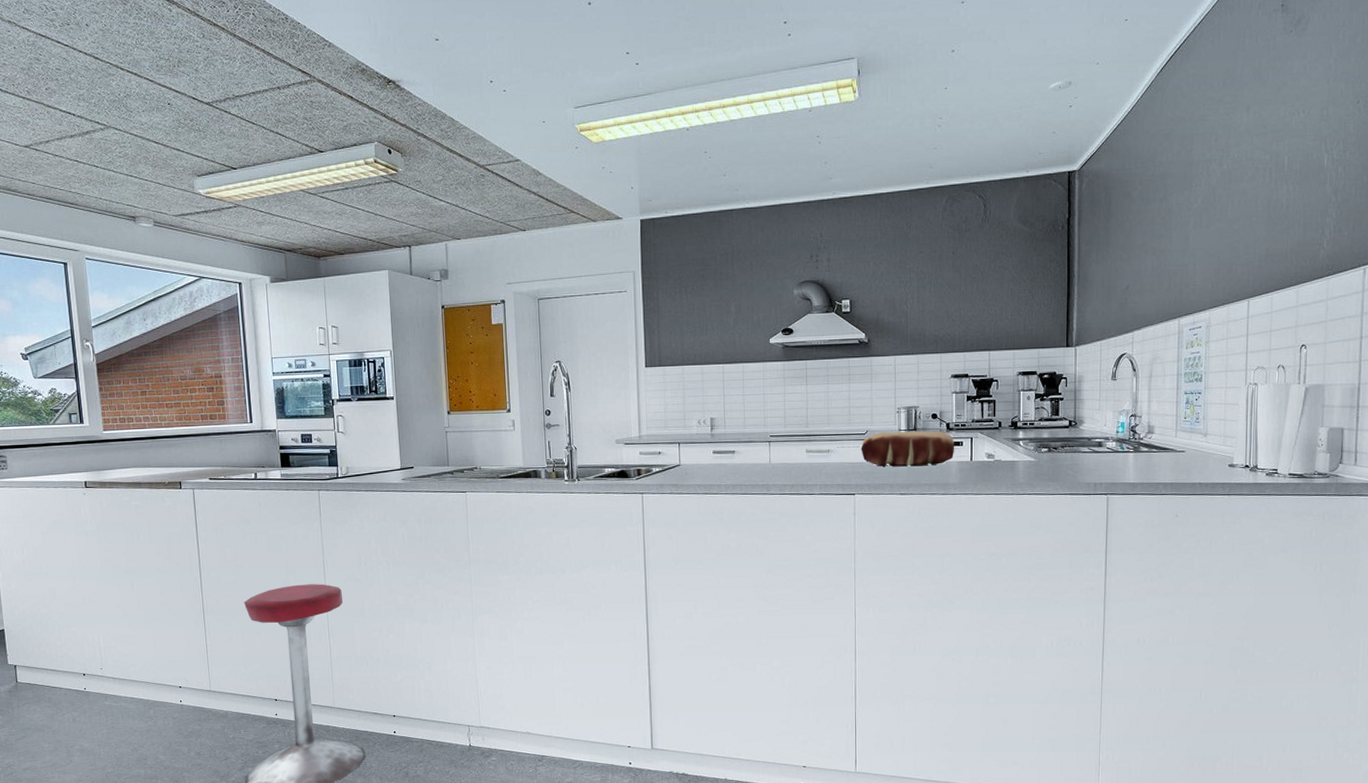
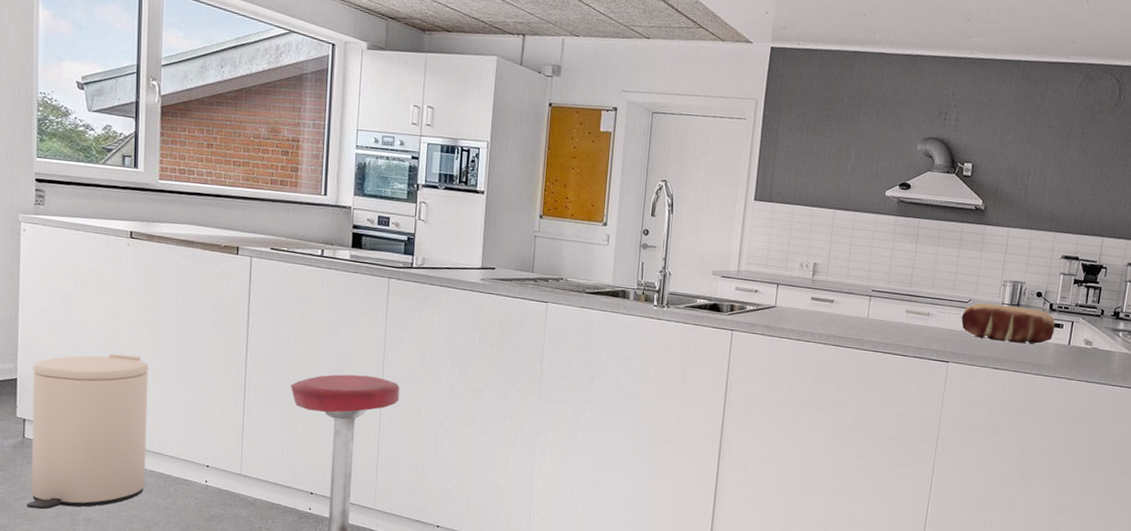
pedal bin: none [16,594,128,746] -> present [26,353,149,510]

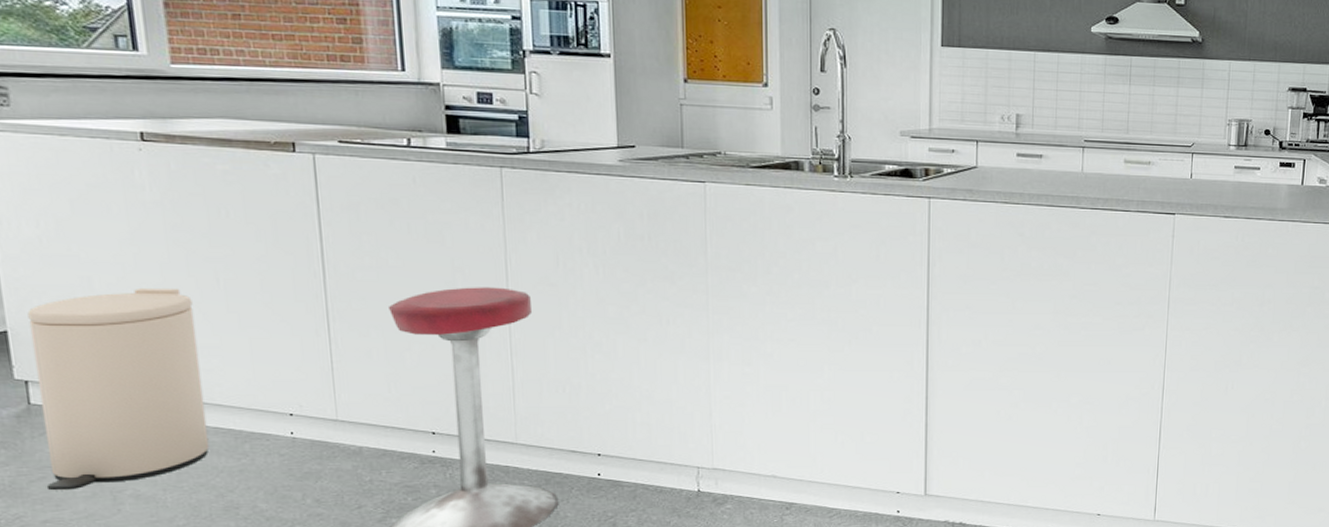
bread loaf: present [961,303,1056,344] -> none [1185,146,1287,187]

